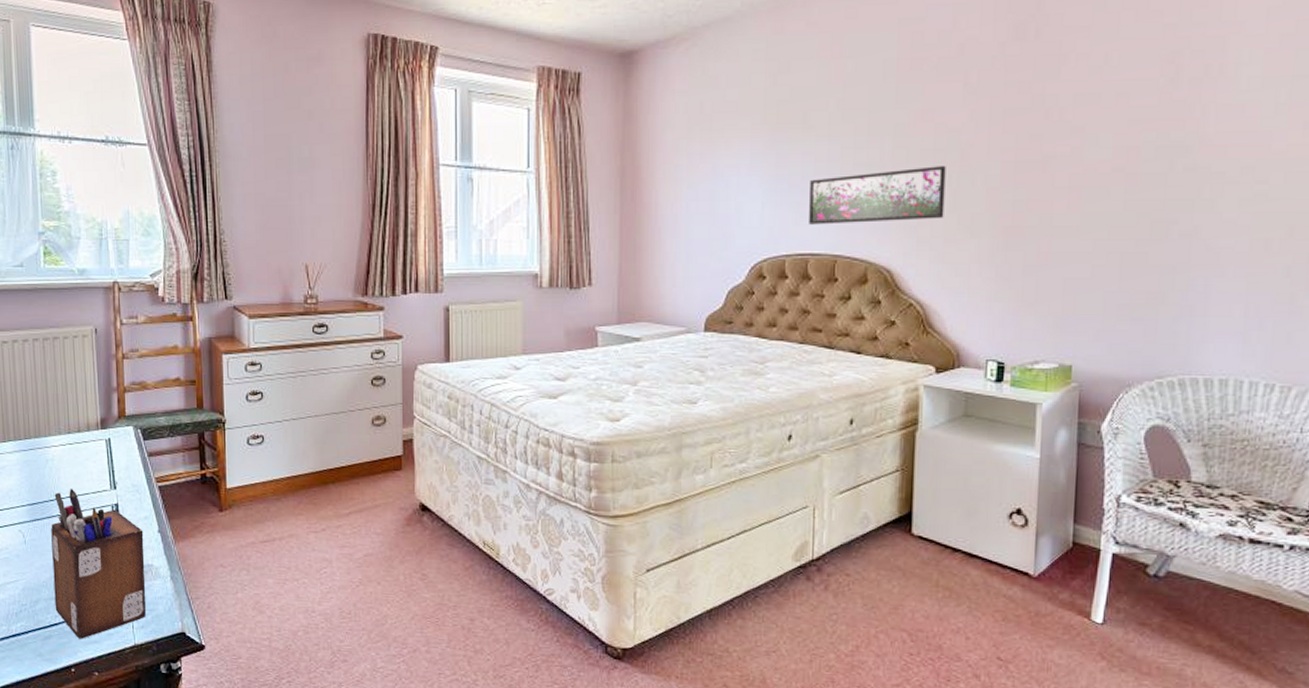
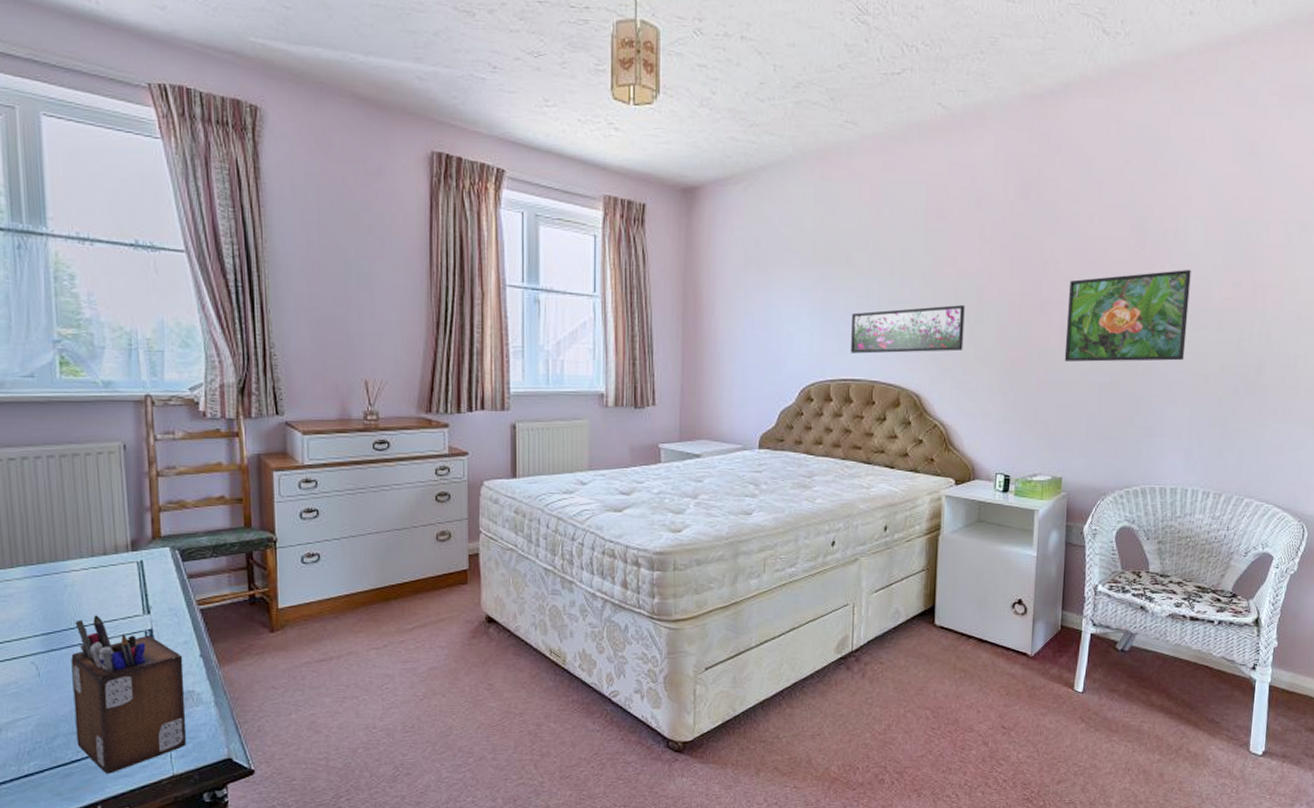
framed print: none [1073,110,1245,227] -> present [1064,269,1191,362]

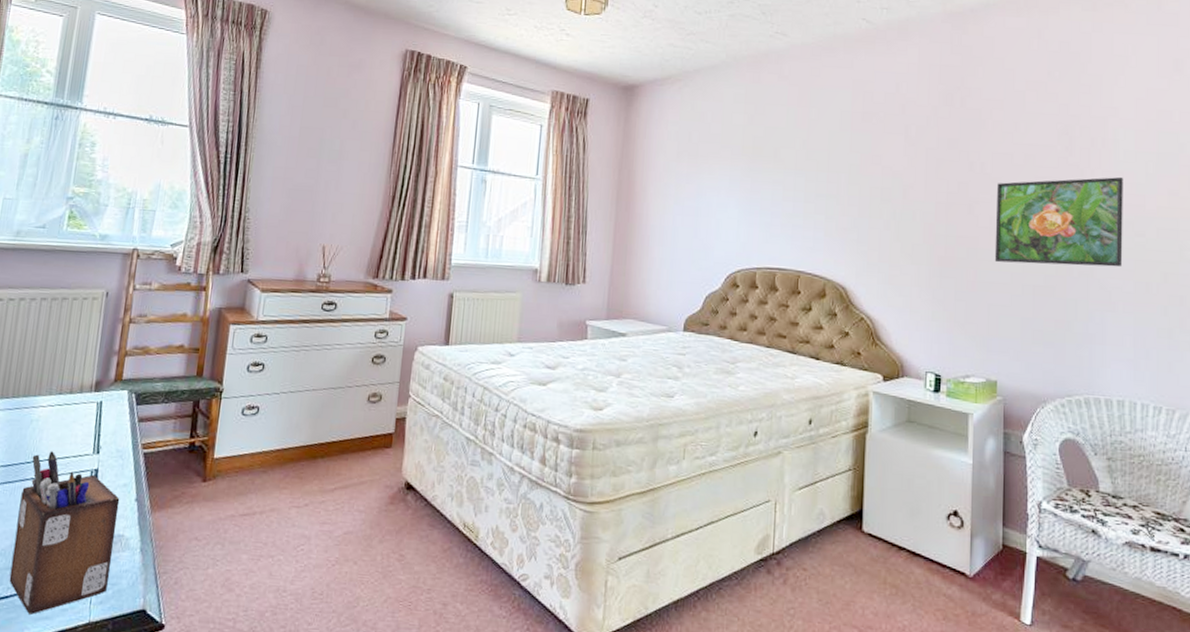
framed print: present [851,305,965,354] -> none [777,201,891,246]

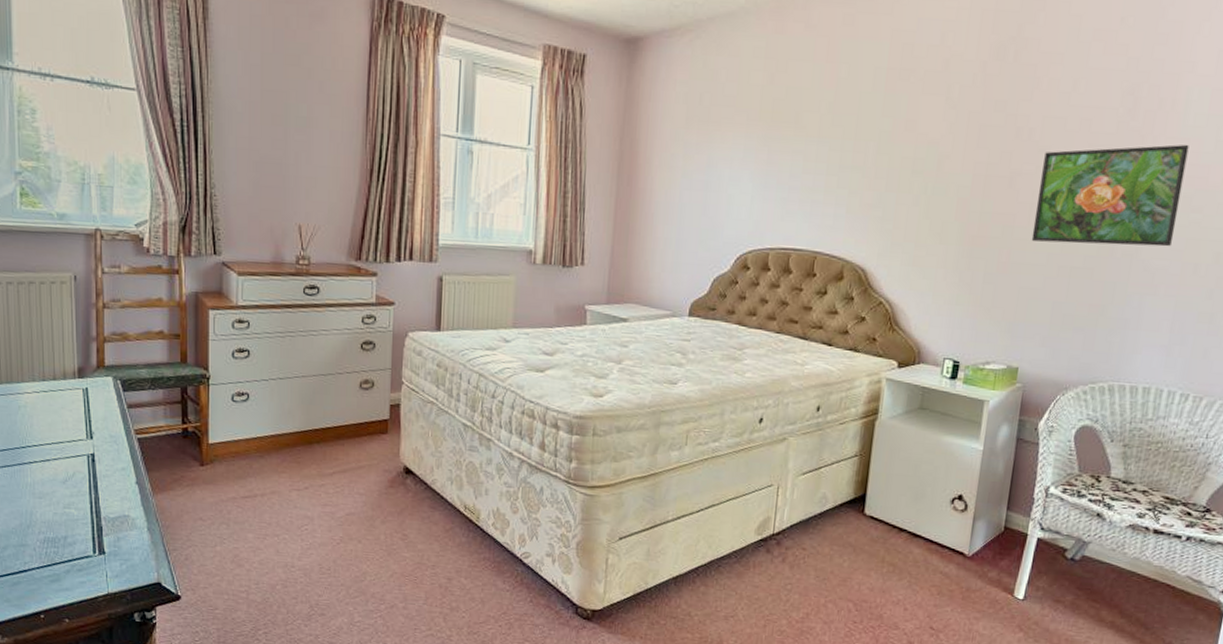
desk organizer: present [9,451,120,615] -> none [22,436,121,586]

